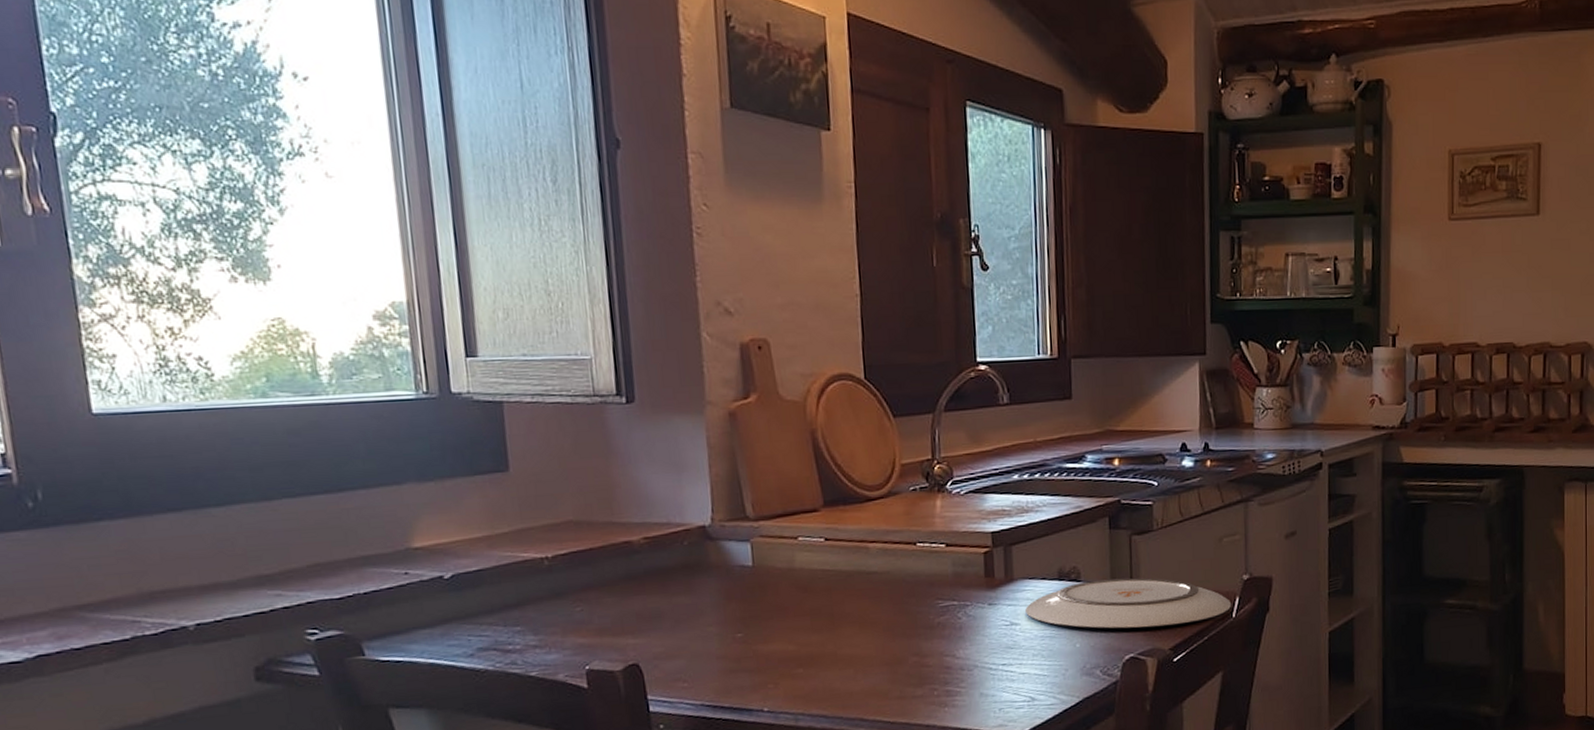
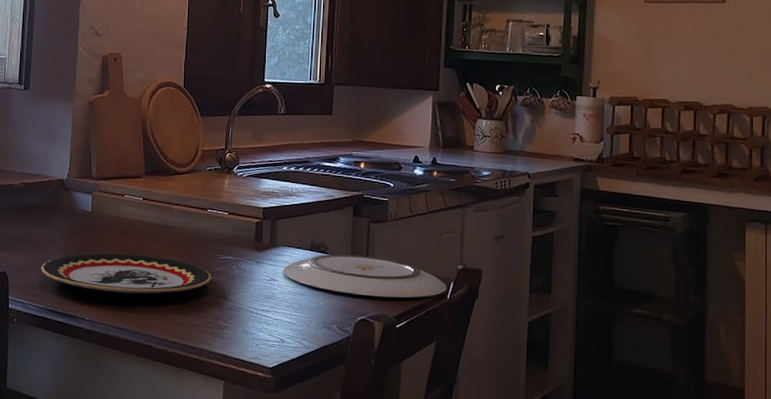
plate: none [689,614,932,671] -> present [40,253,211,295]

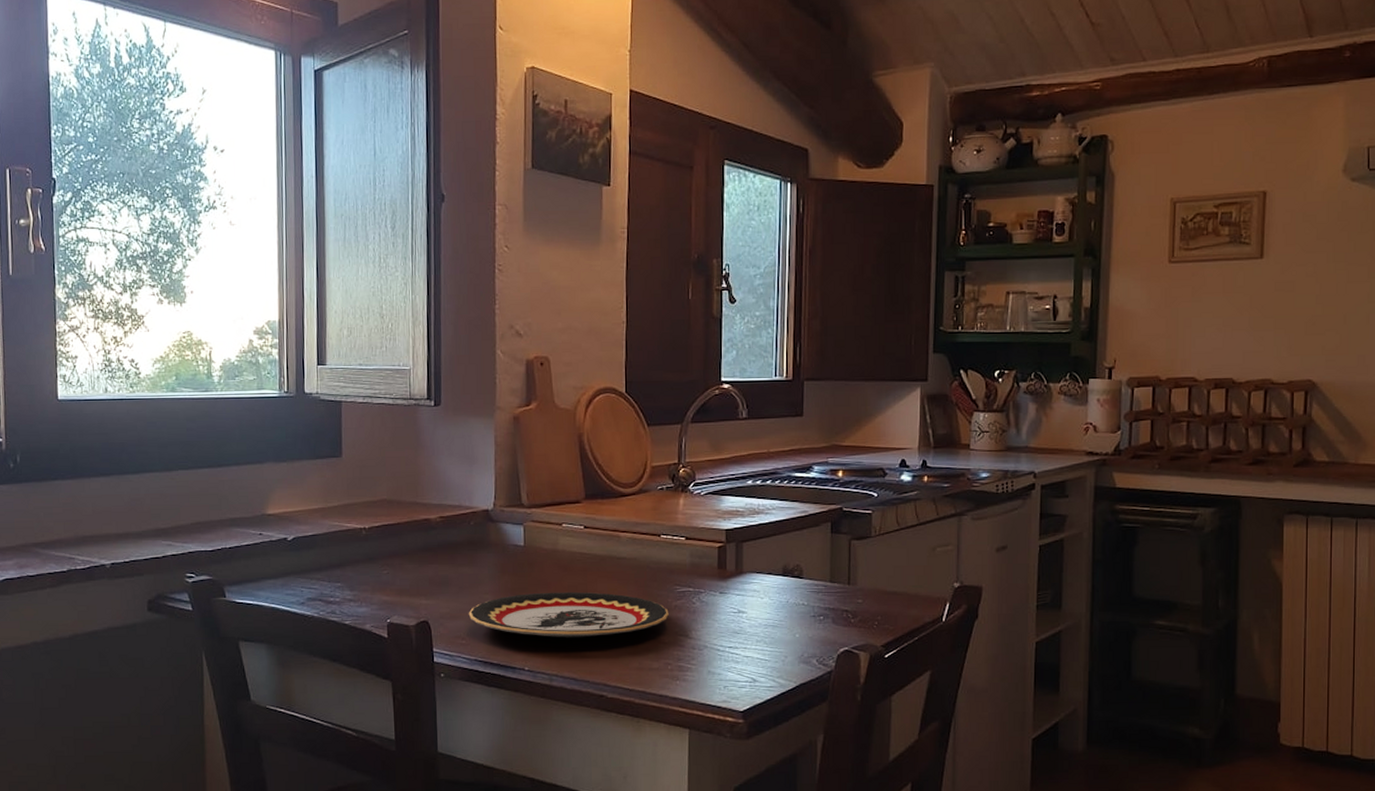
plate: present [283,254,447,299] -> none [752,578,942,625]

